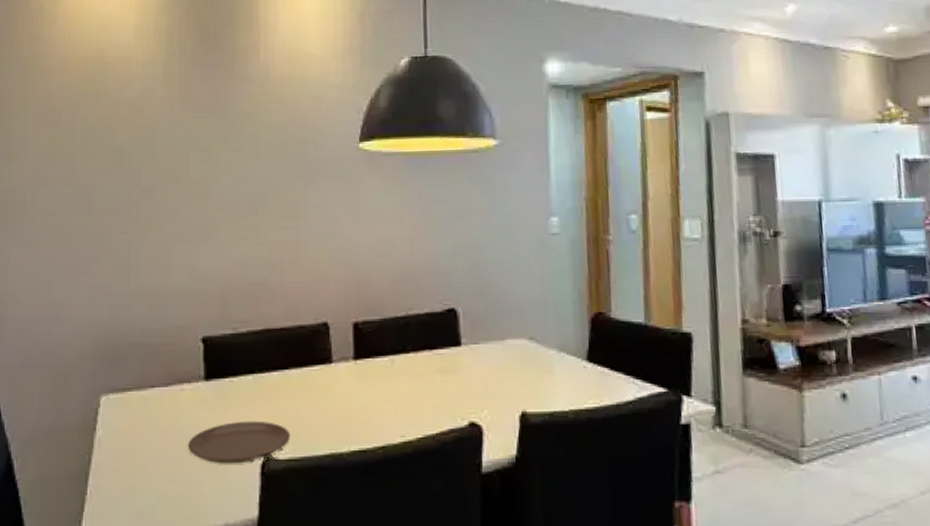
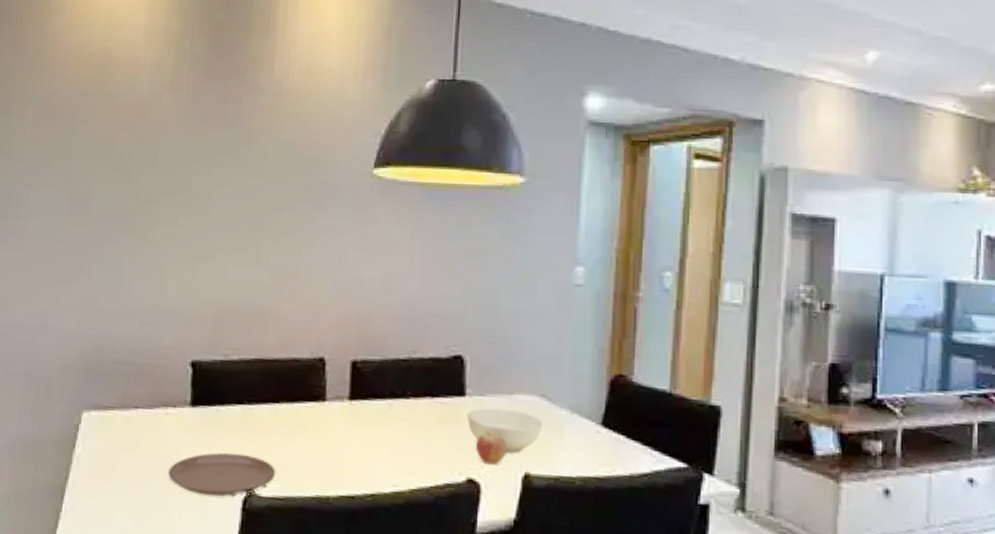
bowl: none [464,353,534,394] -> present [466,407,543,453]
fruit: none [475,375,503,407] -> present [476,430,507,464]

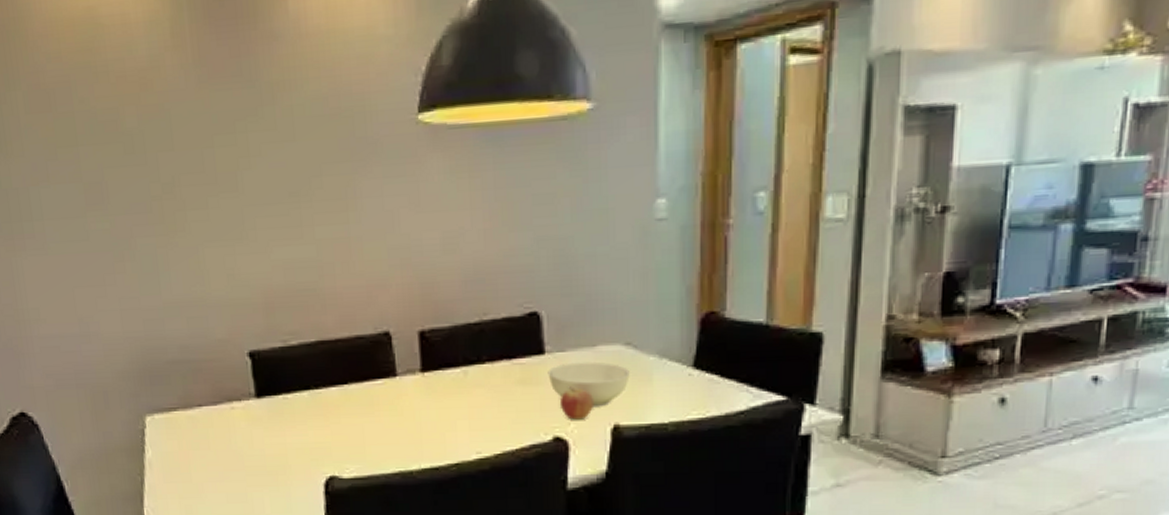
plate: present [167,452,276,497] -> none [243,439,355,484]

